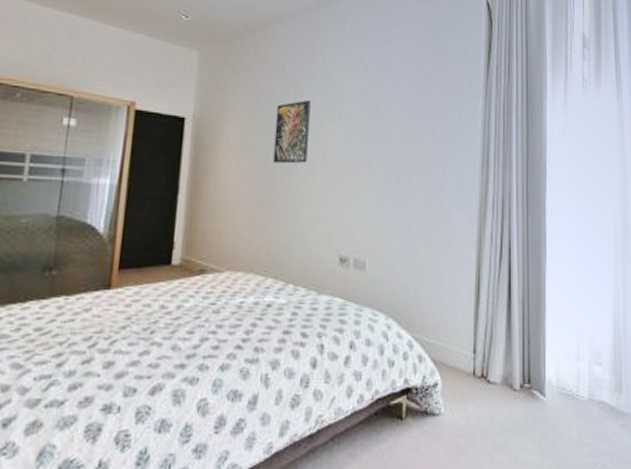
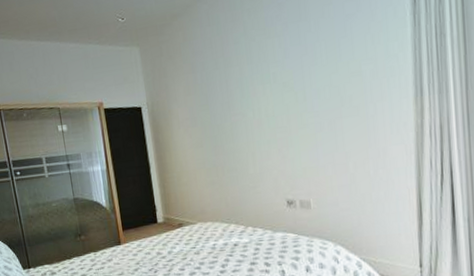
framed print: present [273,99,311,164] -> none [211,68,246,131]

